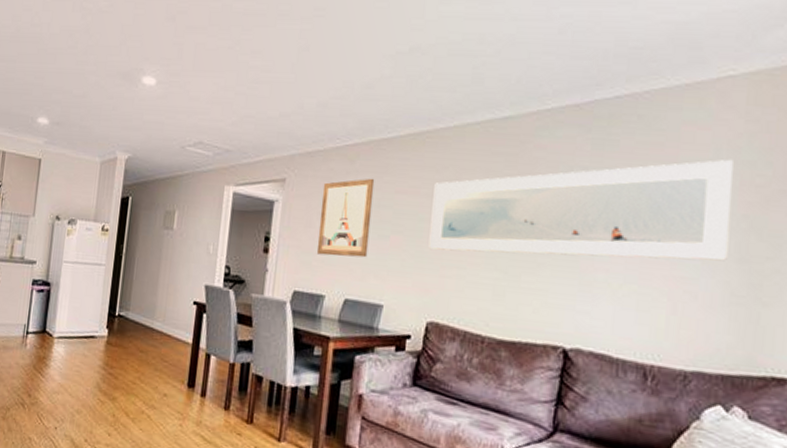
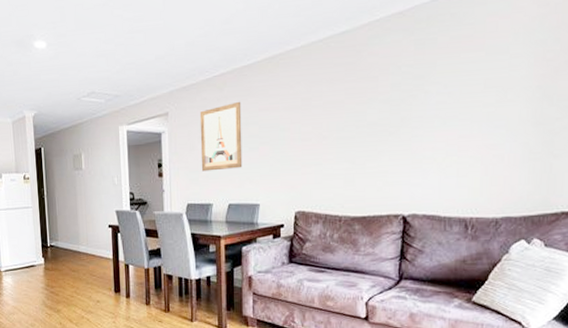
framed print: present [428,159,733,261] -> none [290,40,529,153]

